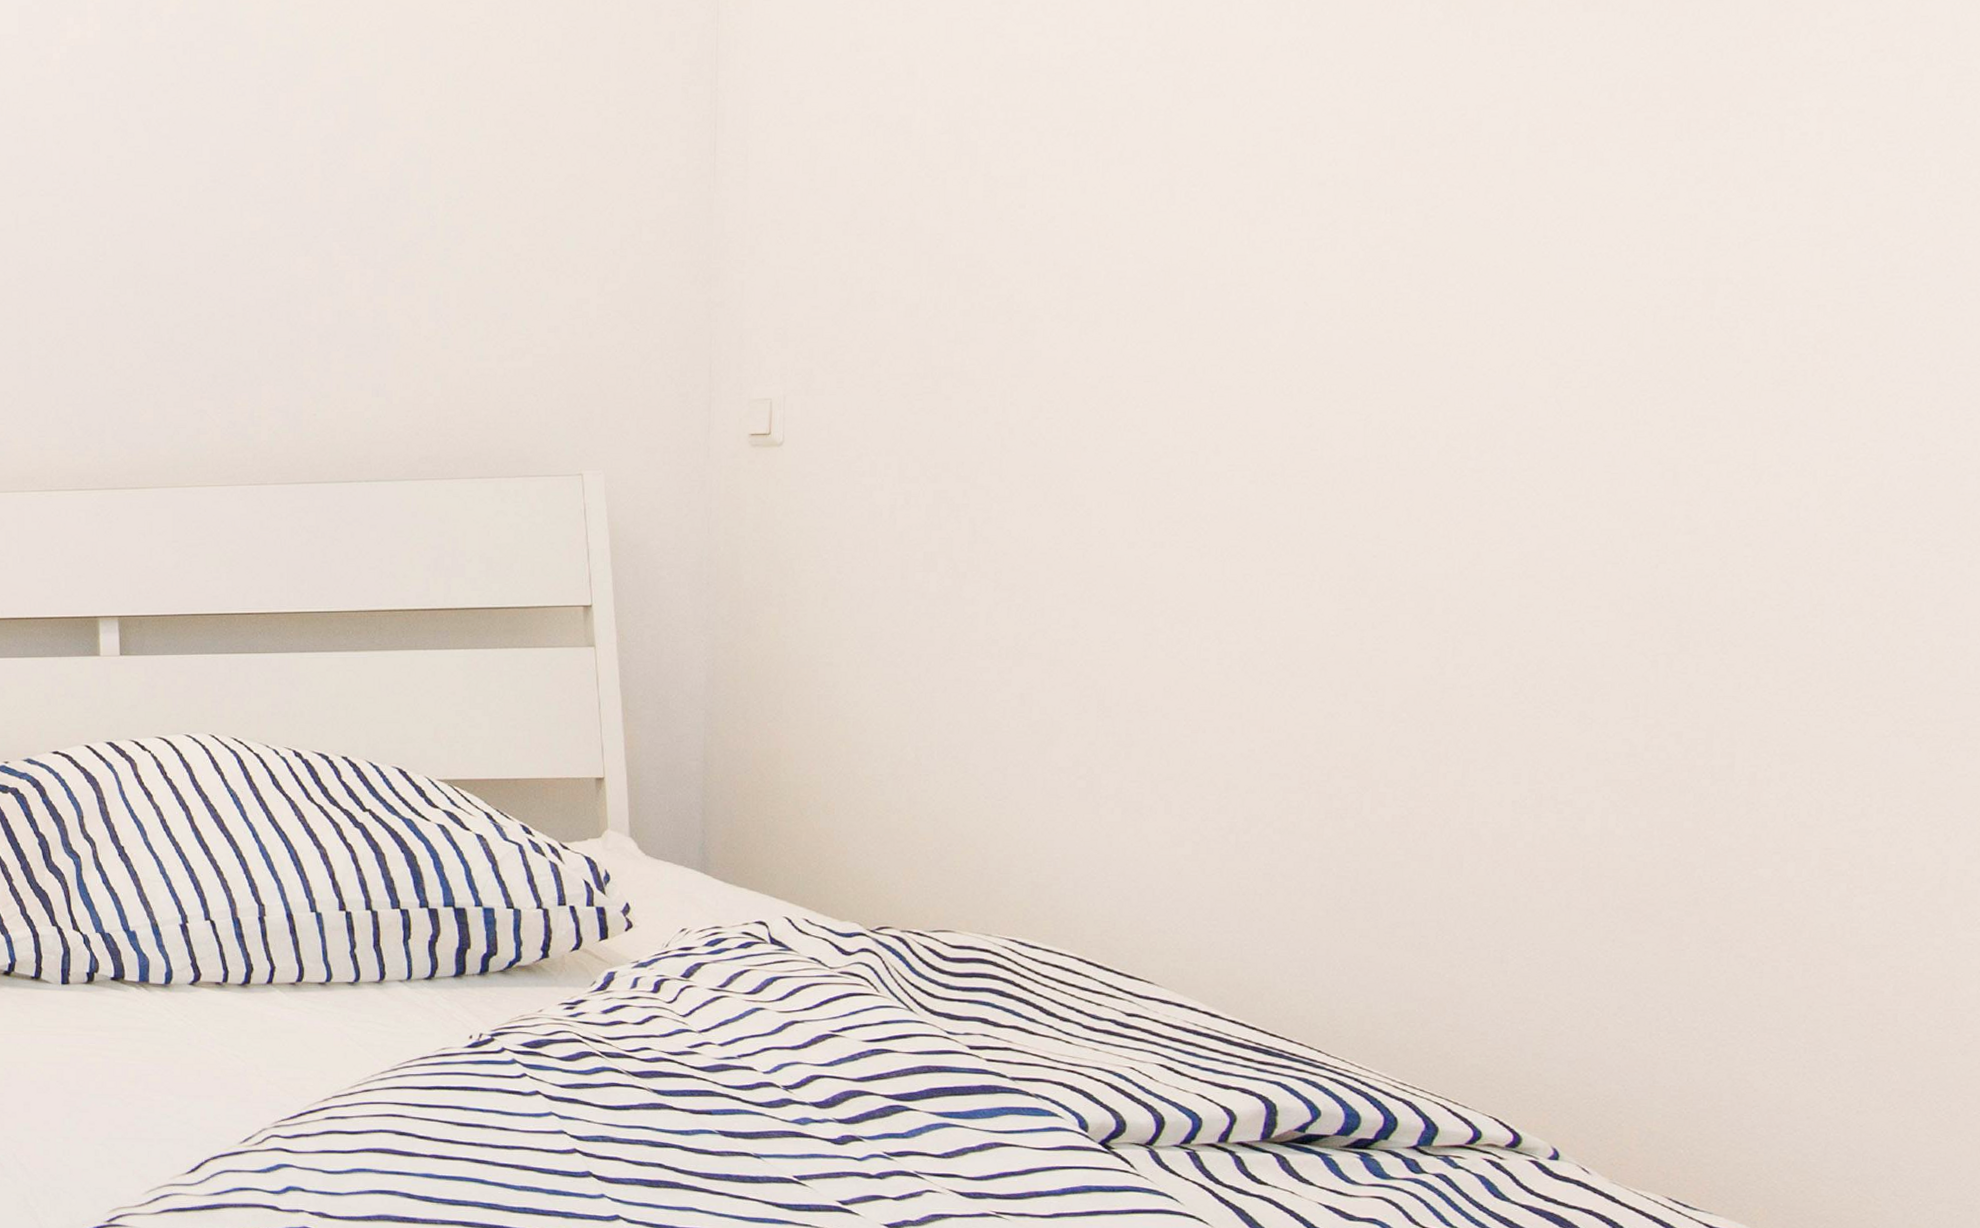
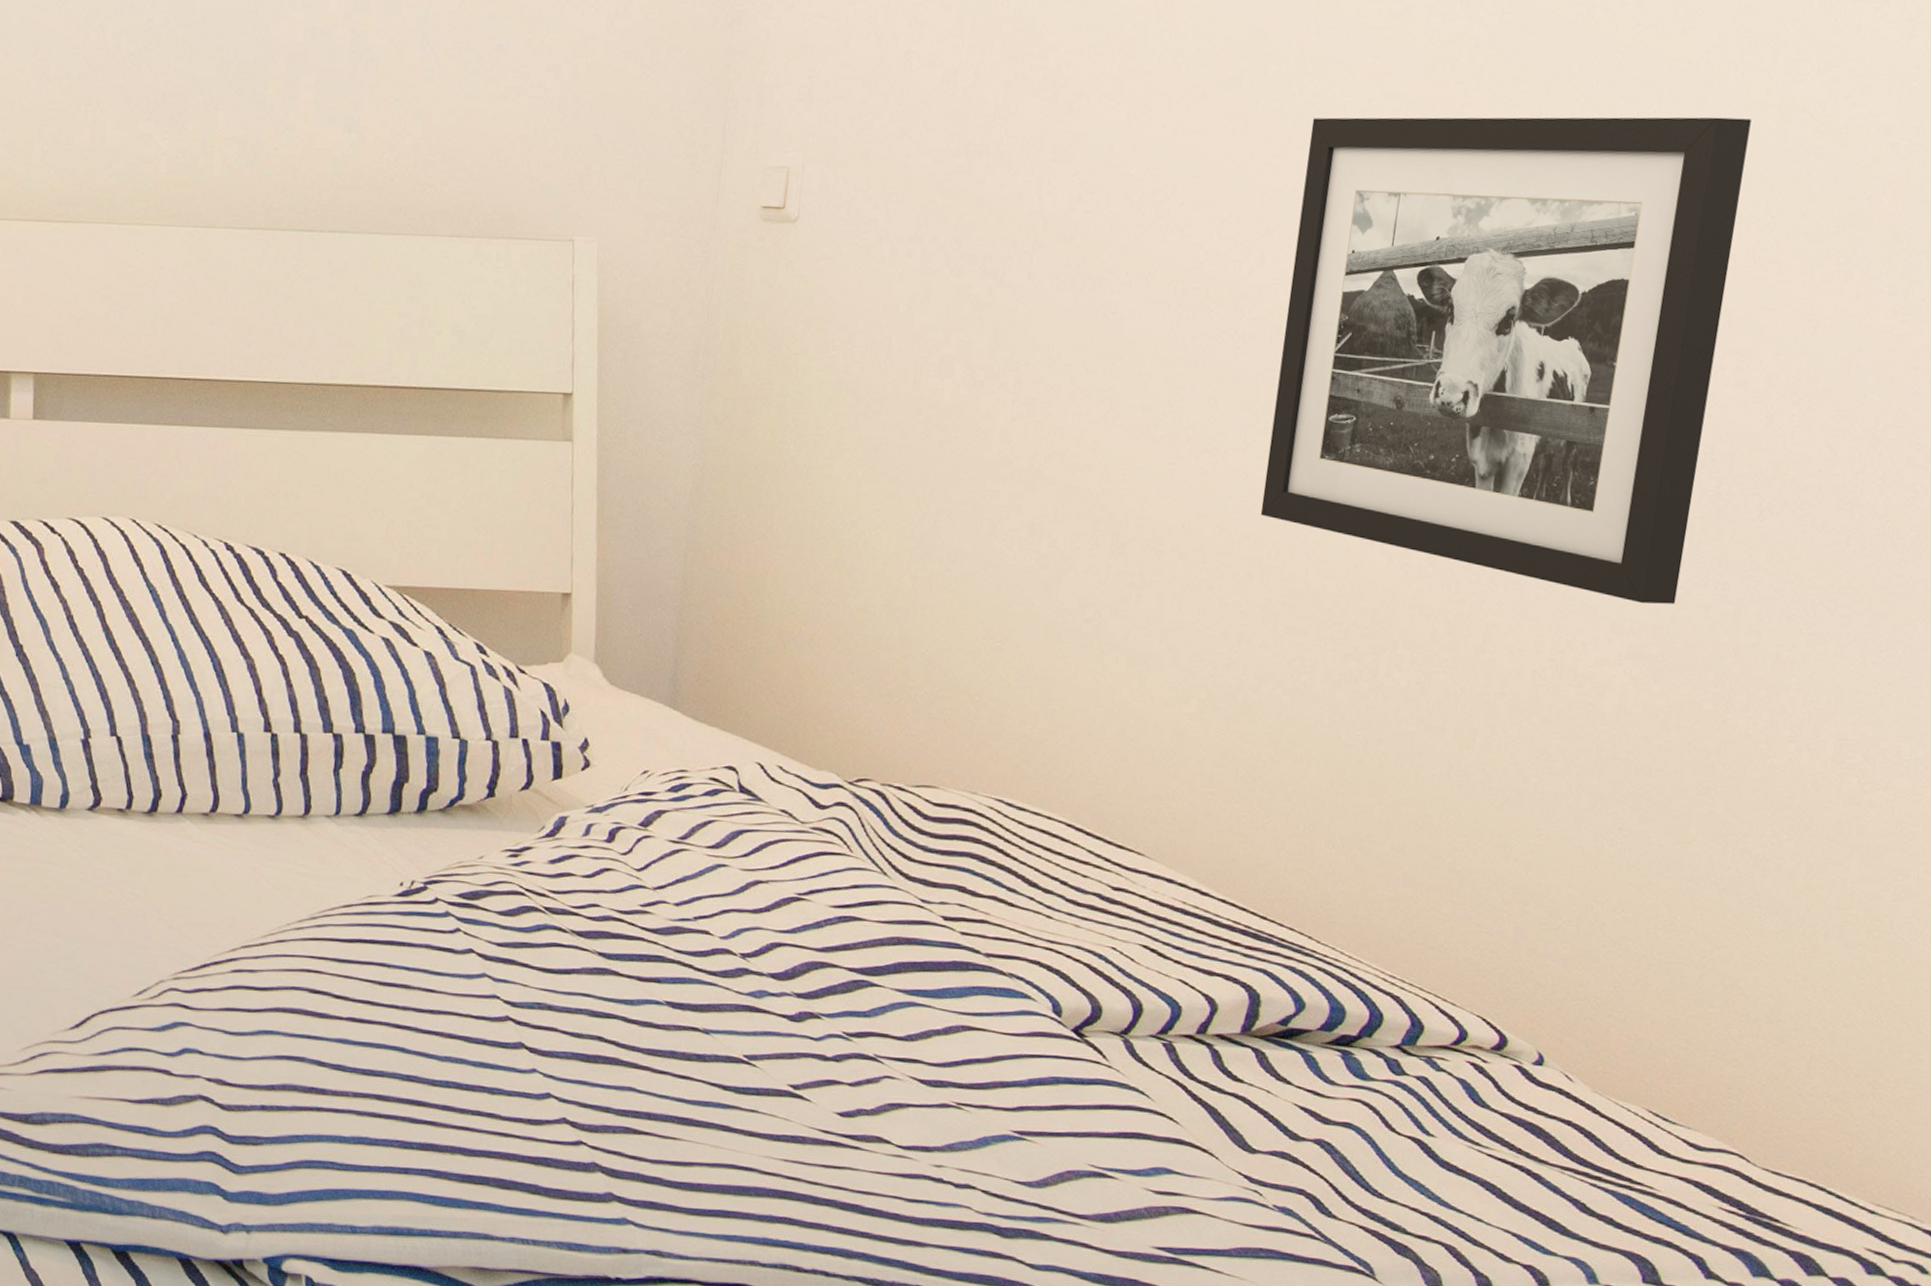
picture frame: none [1236,293,1677,735] -> present [1260,117,1752,604]

